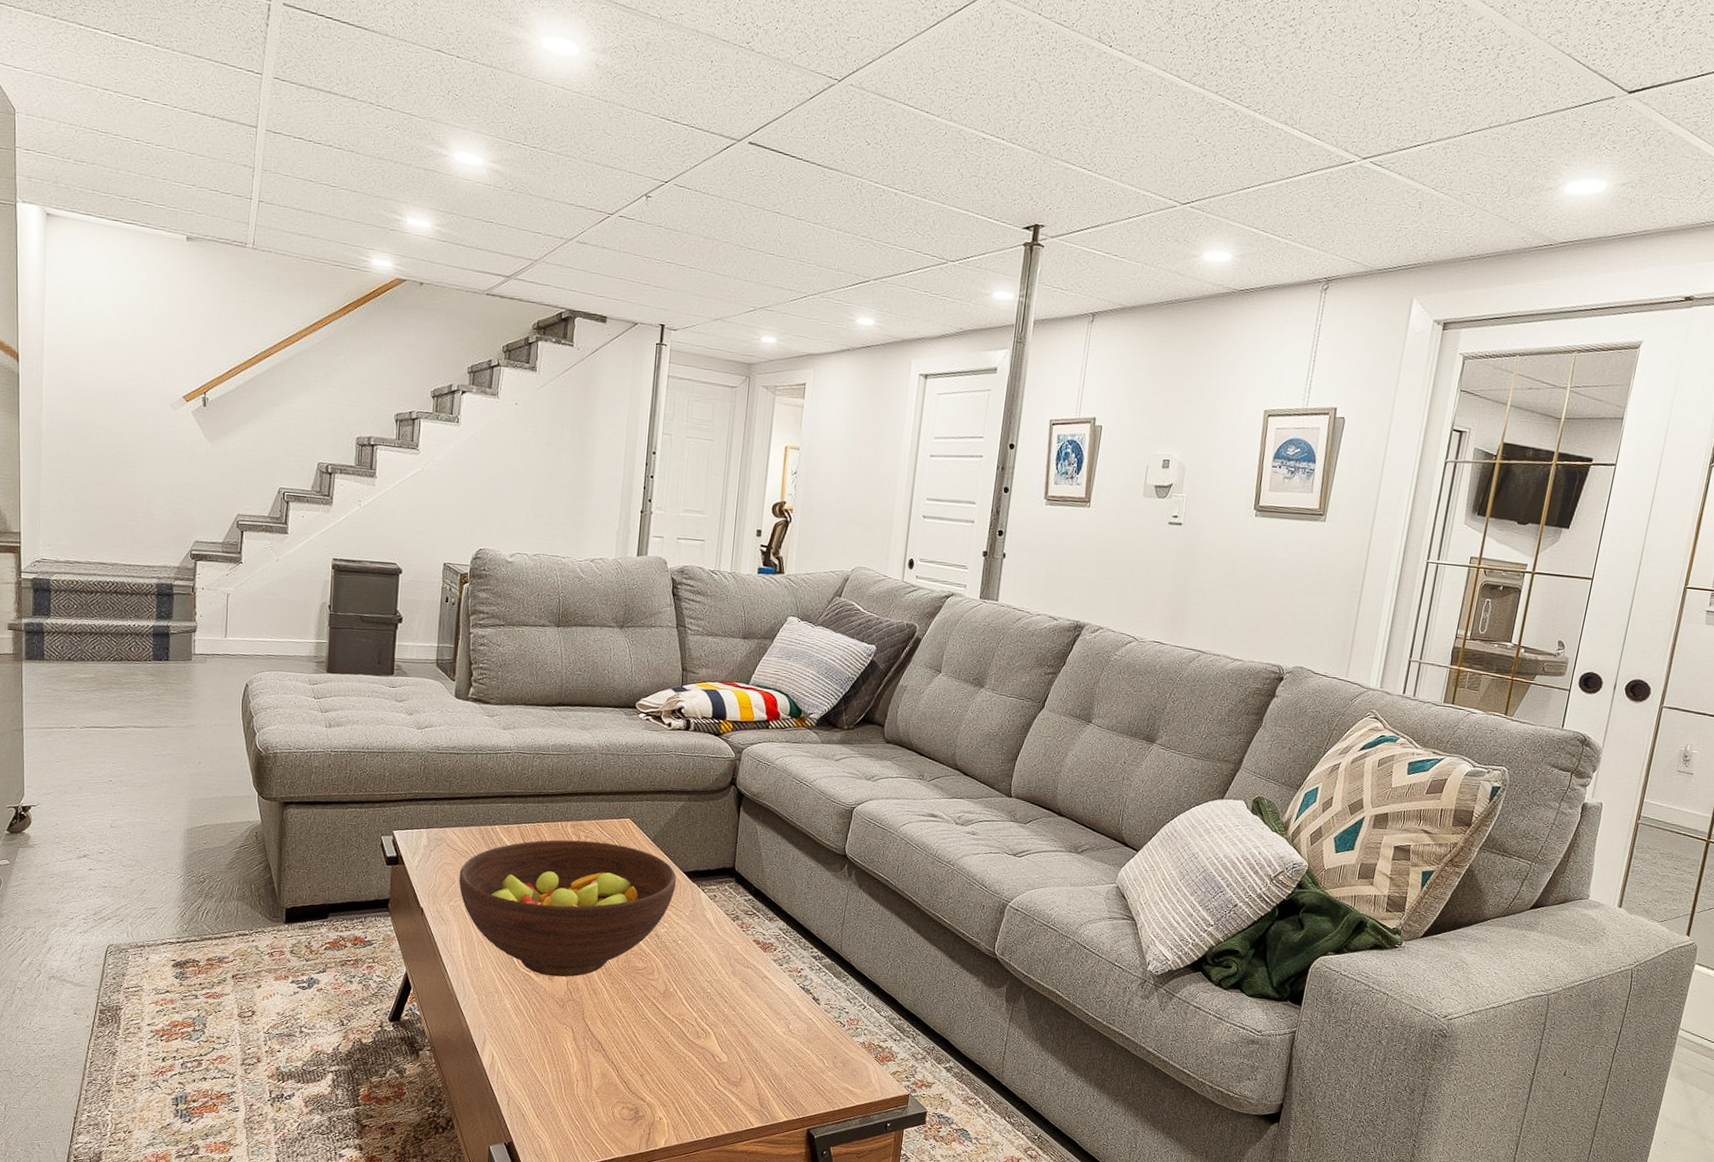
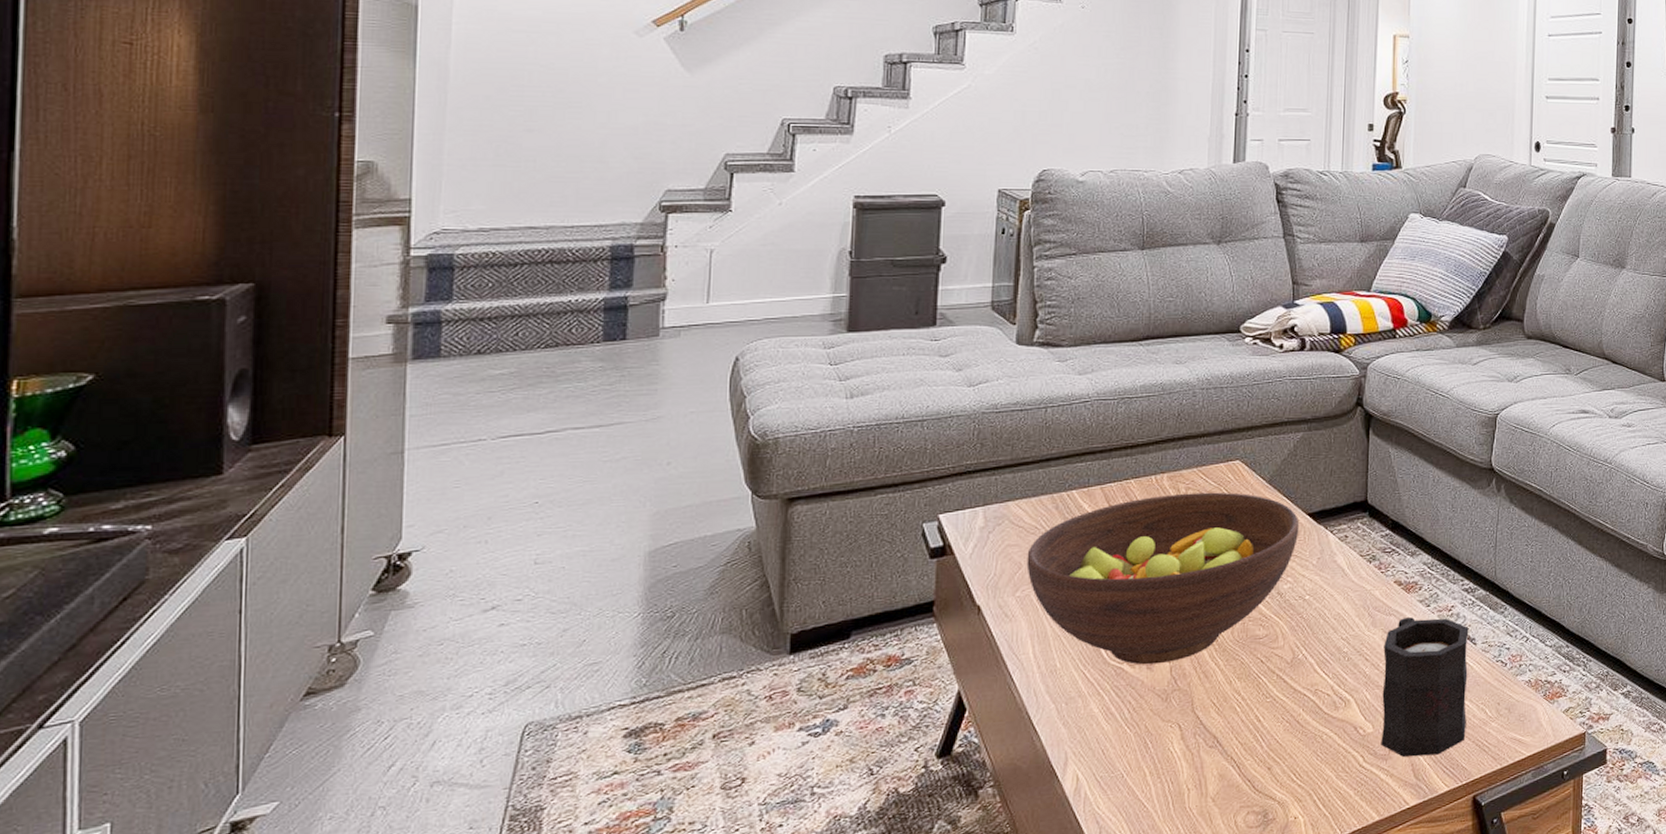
mug: none [733,972,815,1090] -> present [1381,617,1469,757]

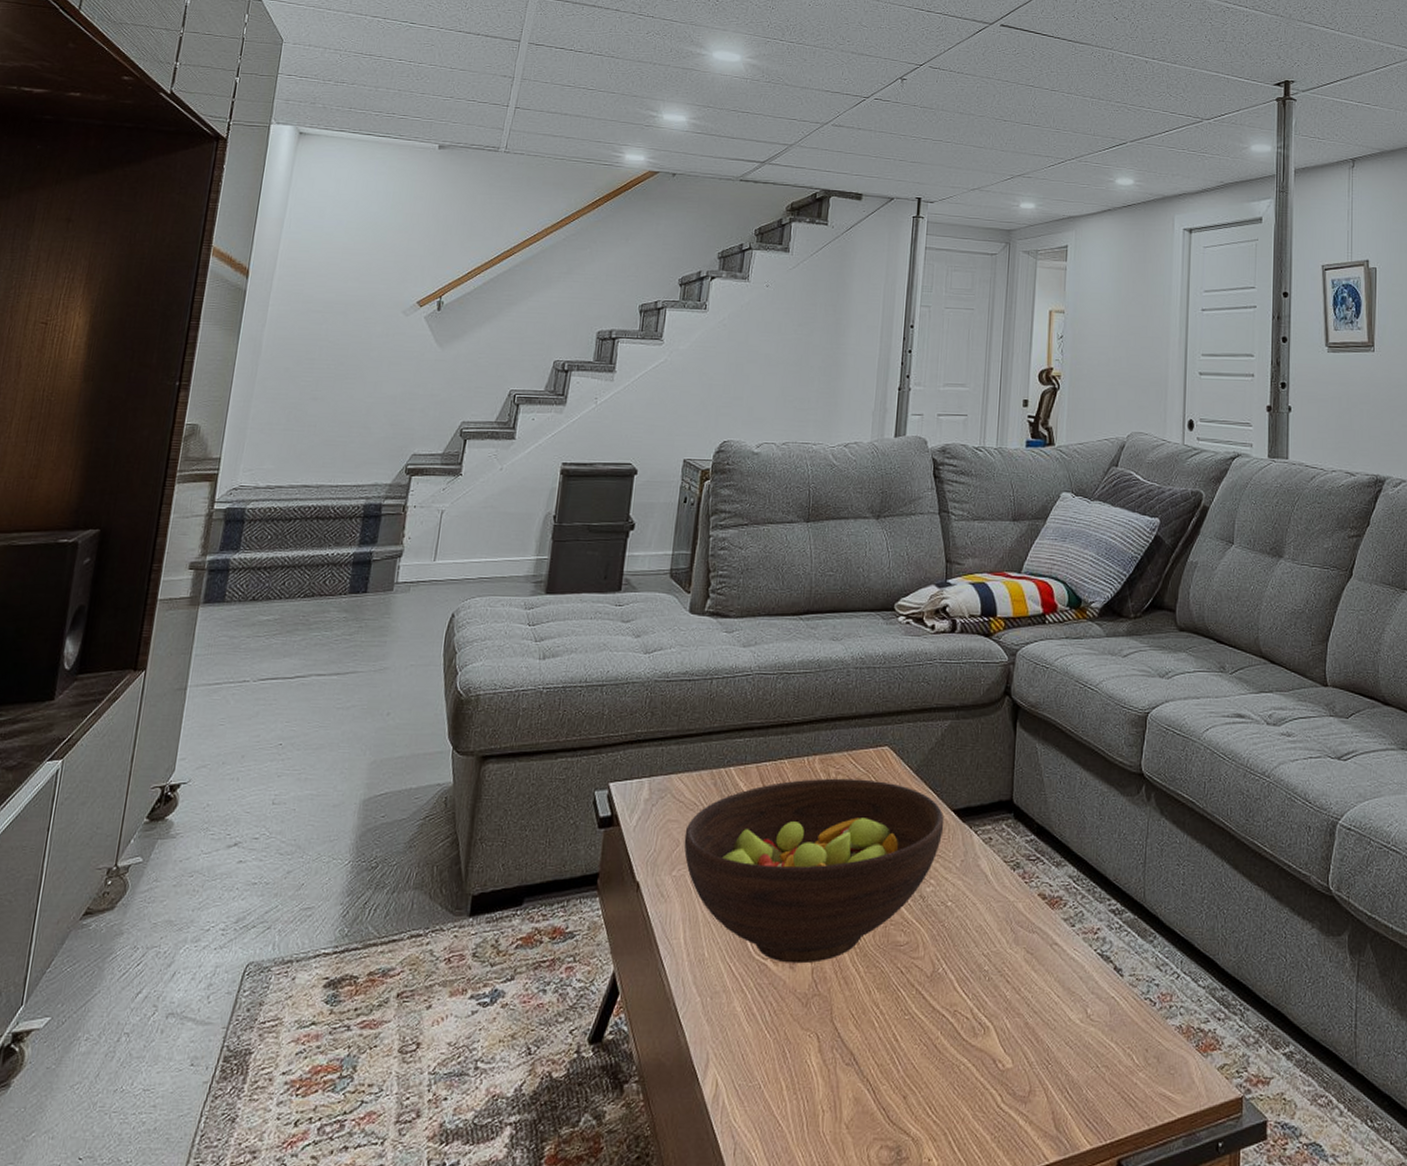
mug: present [1381,617,1469,757] -> none [1020,937,1116,1104]

